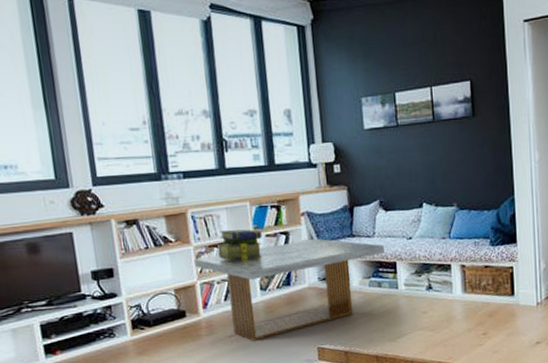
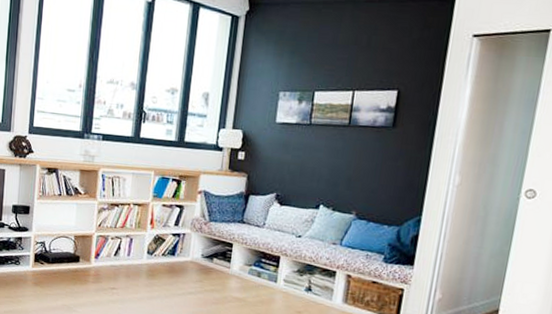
coffee table: present [194,238,384,341] -> none [95,212,271,299]
stack of books: present [218,229,263,260] -> none [118,192,159,224]

